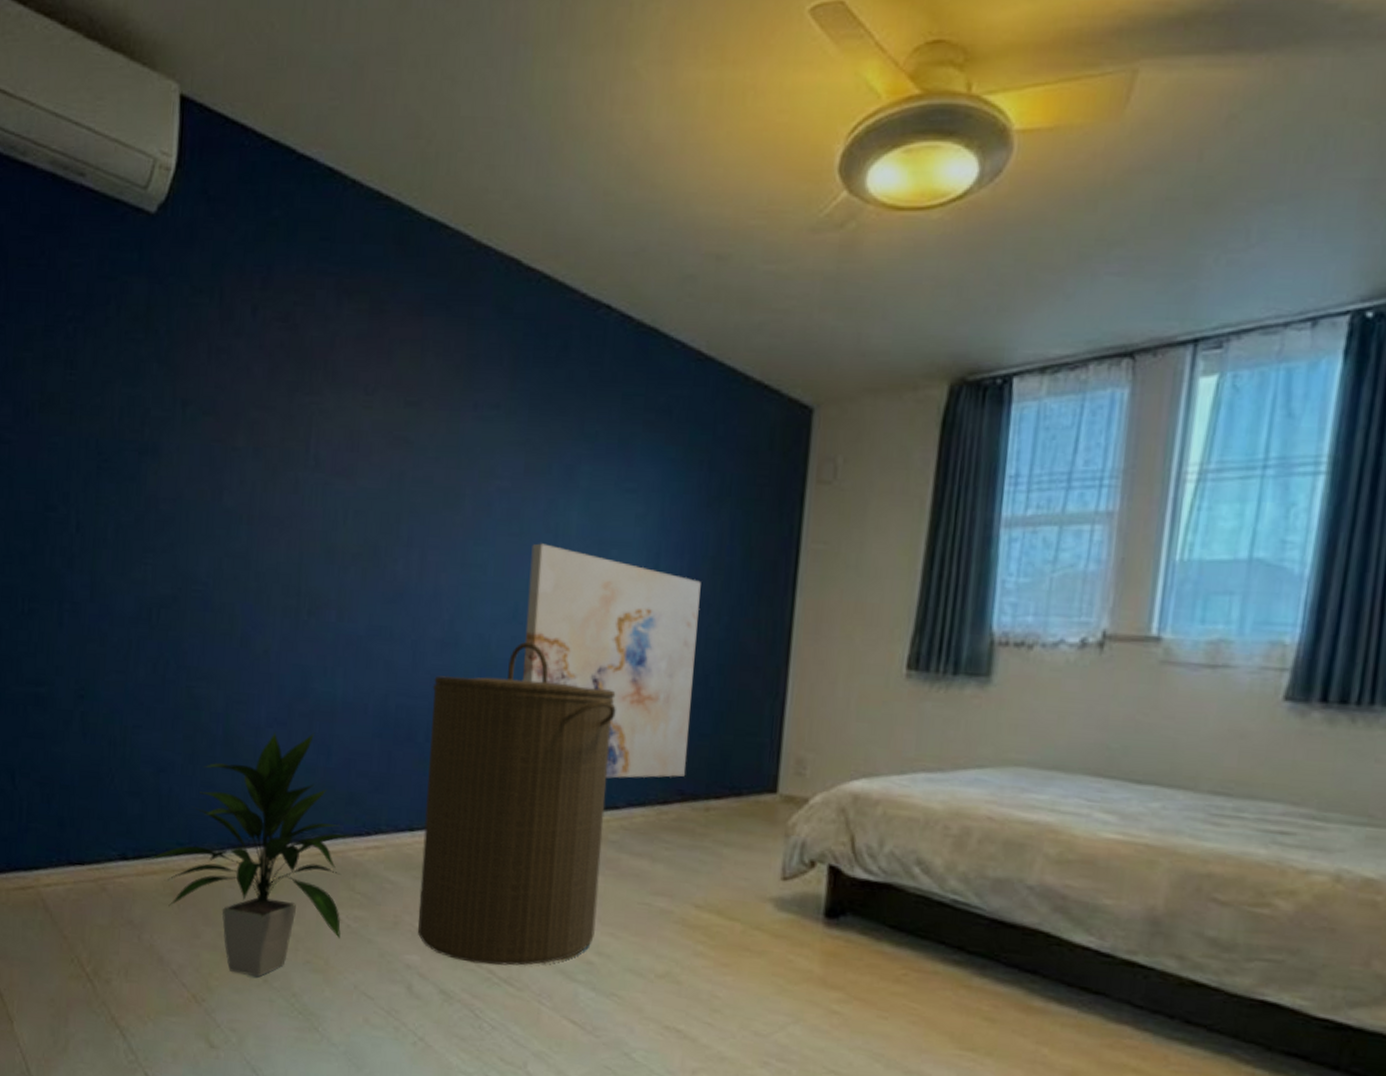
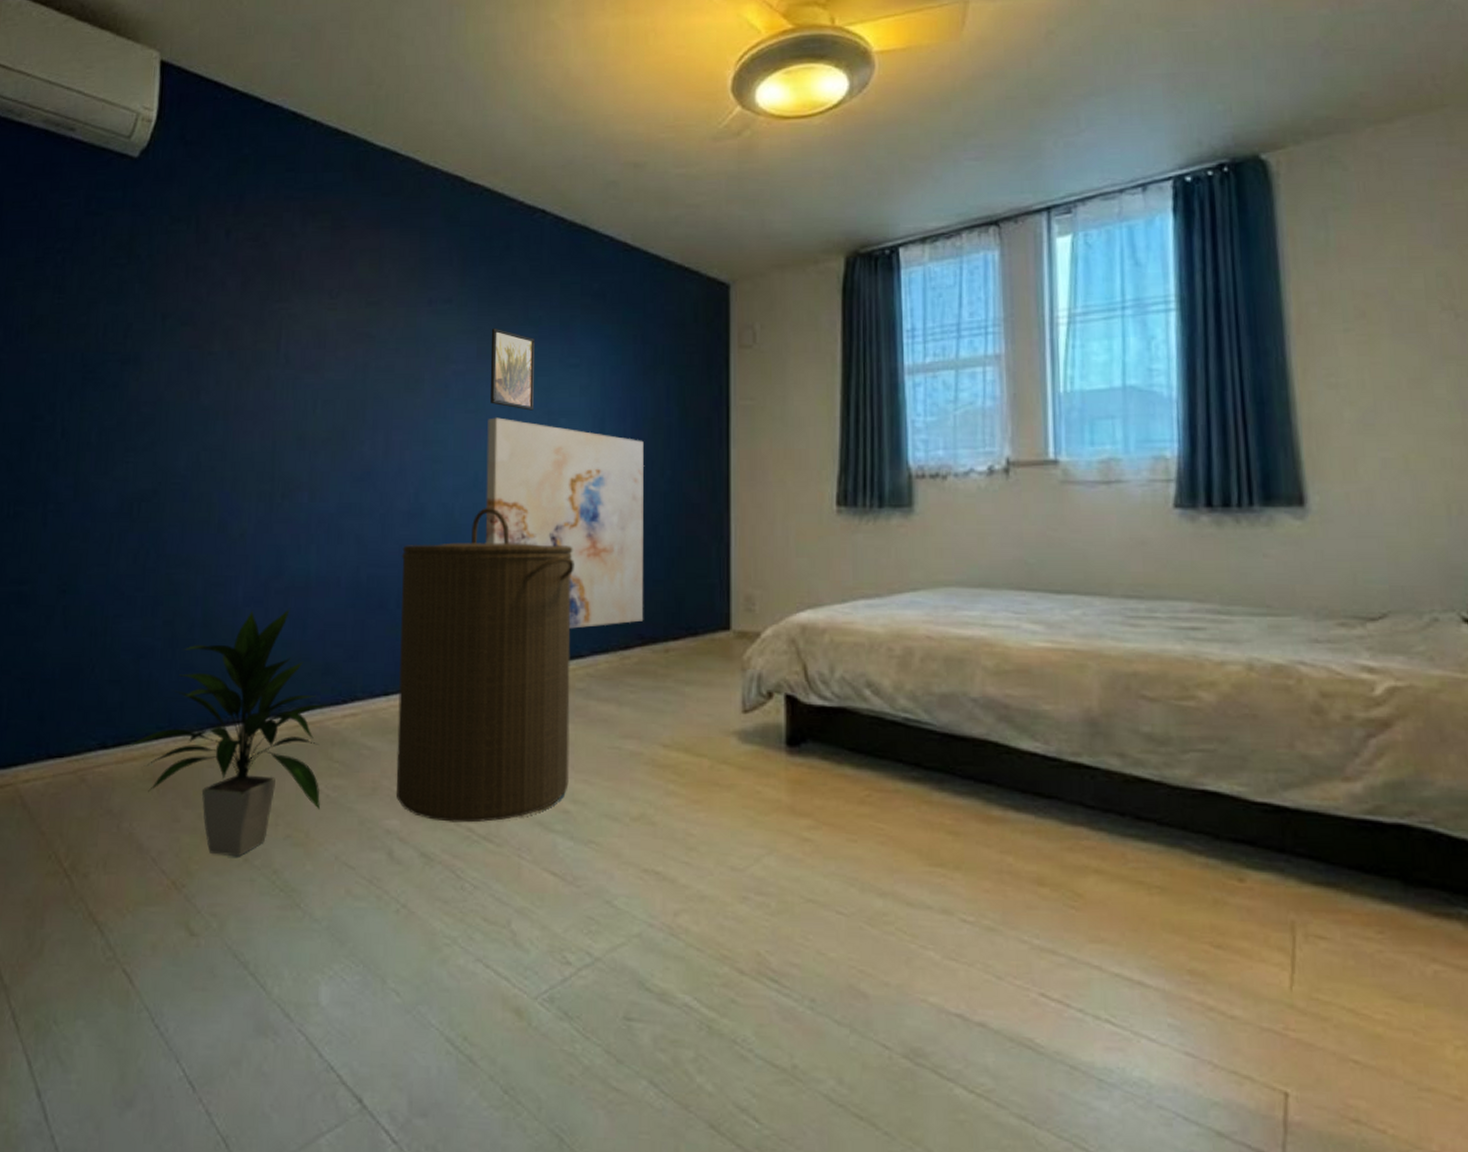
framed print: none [536,441,590,539] -> present [490,328,536,411]

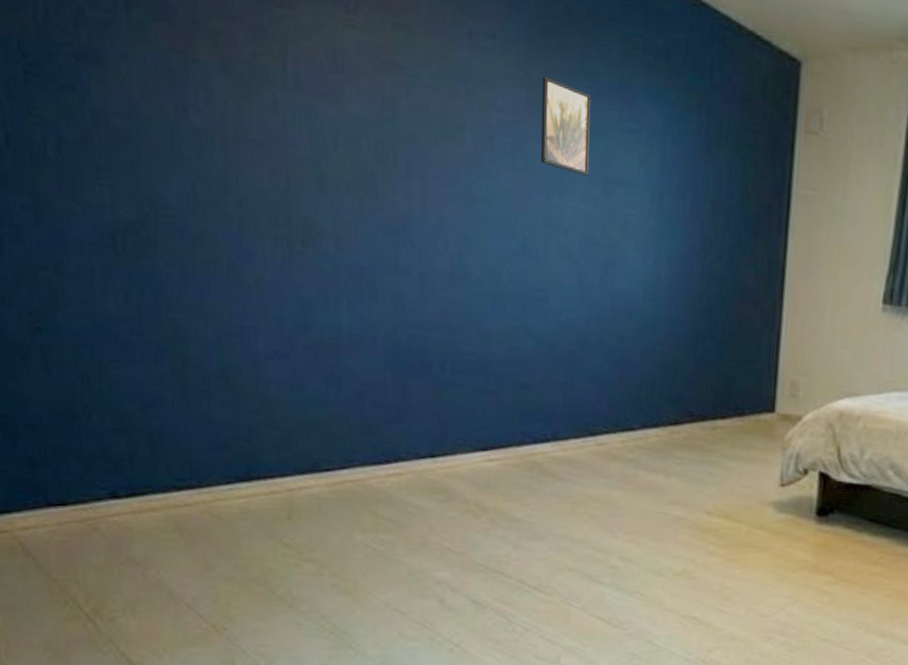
indoor plant: present [126,608,329,856] -> none [141,364,371,602]
laundry hamper: present [396,507,574,823] -> none [444,275,628,576]
wall art: present [485,417,645,629] -> none [535,179,703,403]

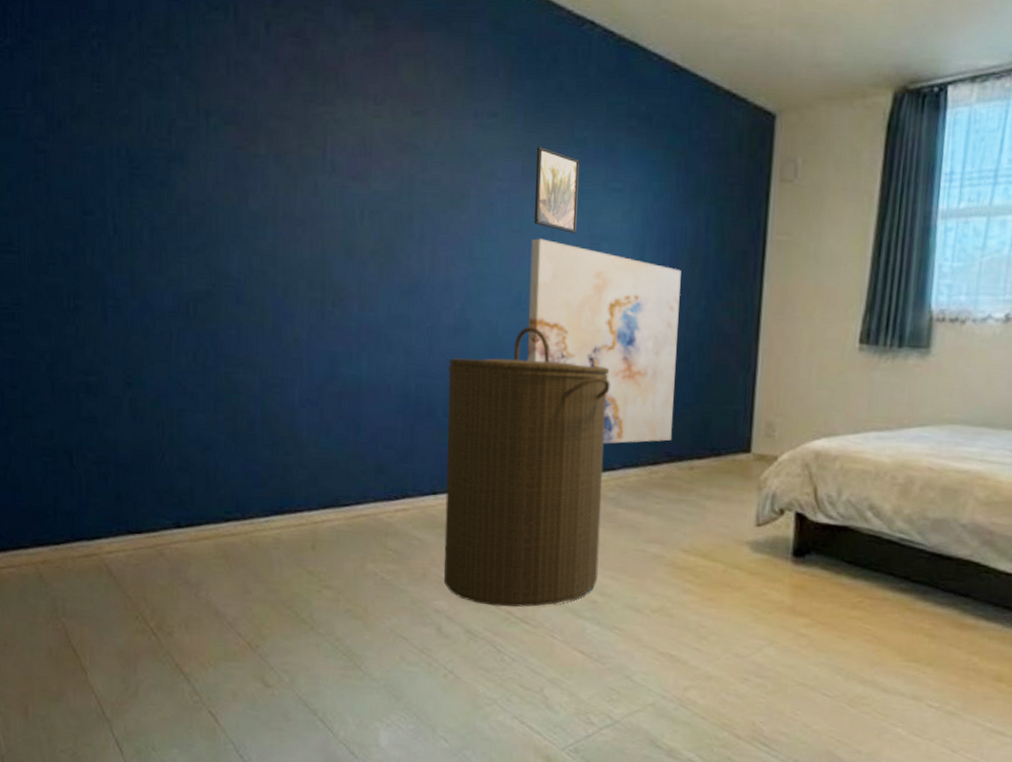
laundry hamper: none [444,275,628,576] -> present [443,326,610,607]
wall art: none [535,179,703,403] -> present [527,238,681,444]

